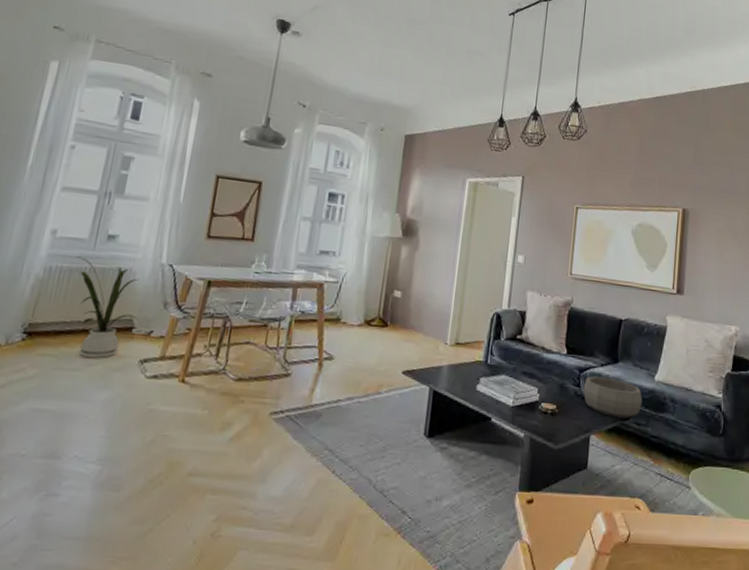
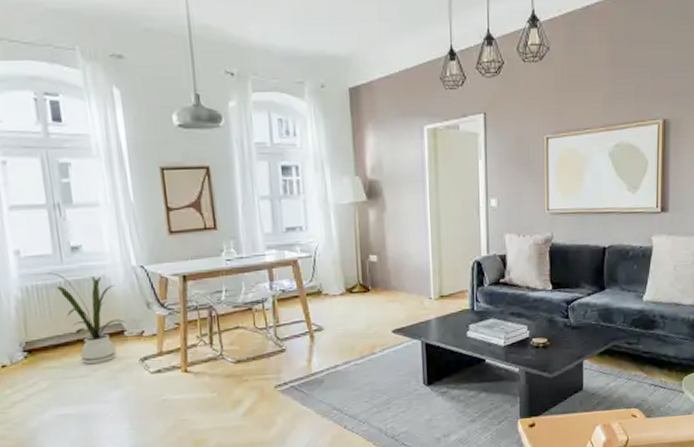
decorative bowl: present [583,376,643,419] -> none [573,305,632,342]

